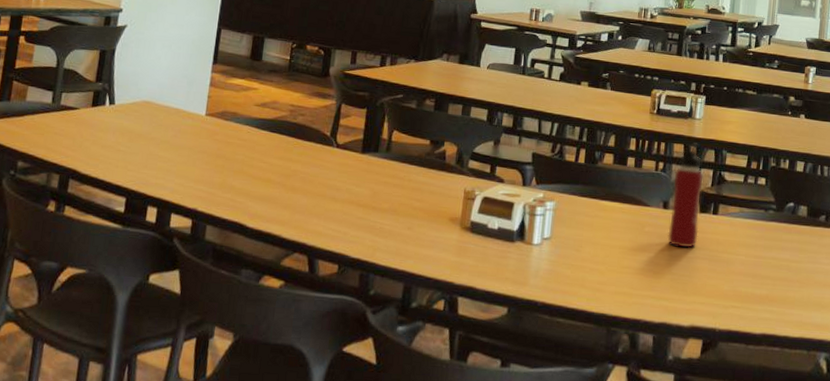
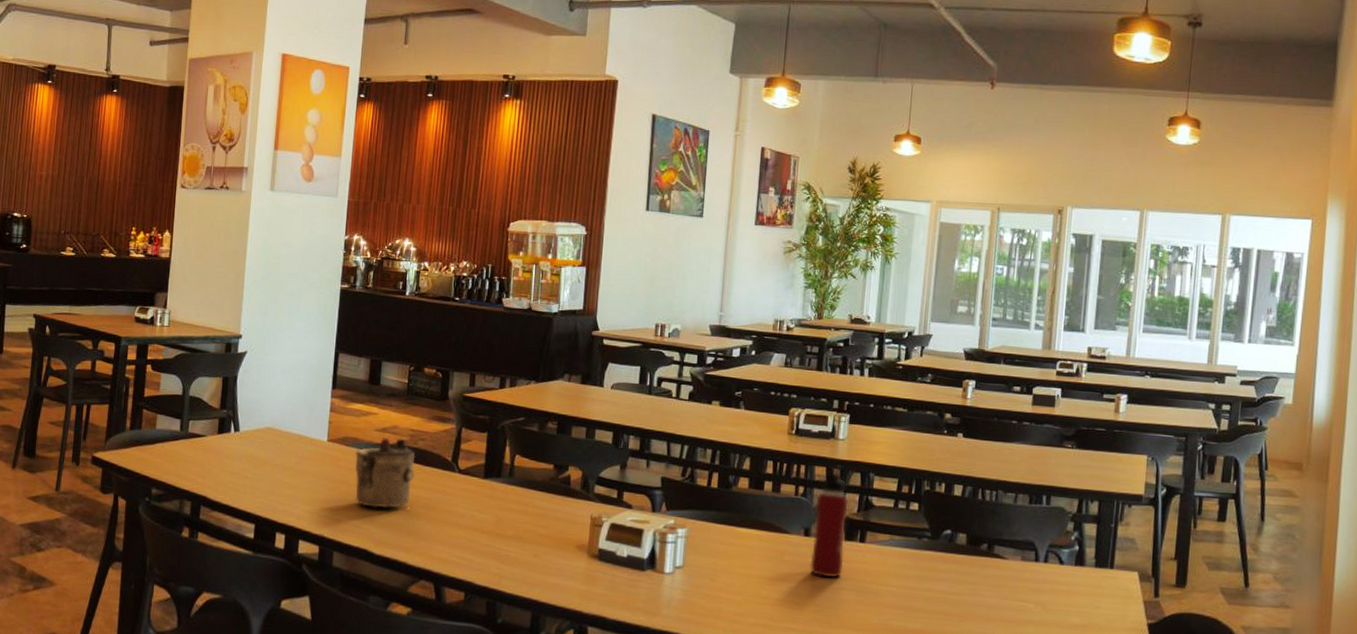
teapot: none [232,112,294,182] -> present [354,437,415,508]

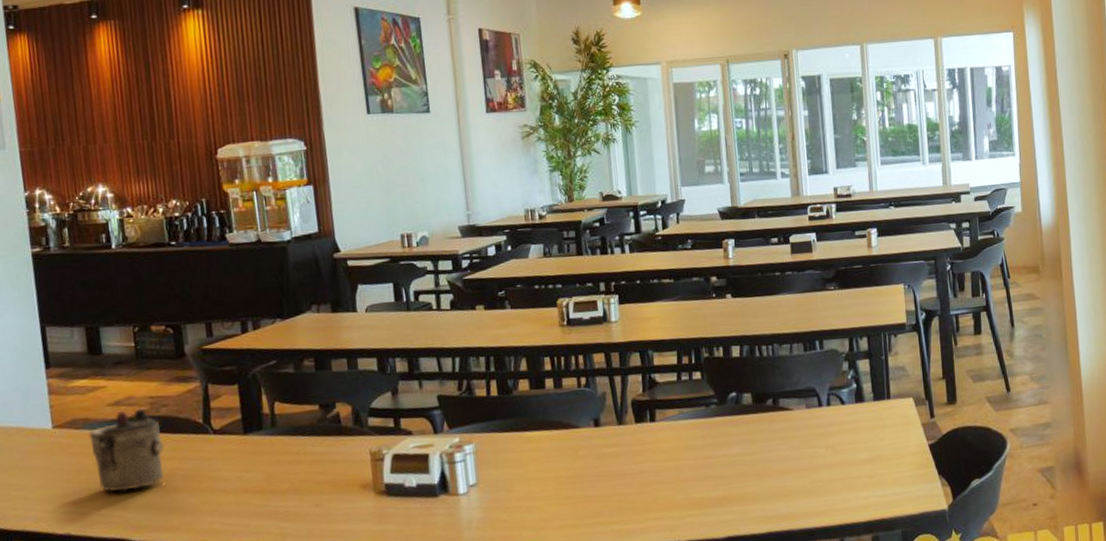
water bottle: present [810,465,848,578] -> none [599,348,639,465]

